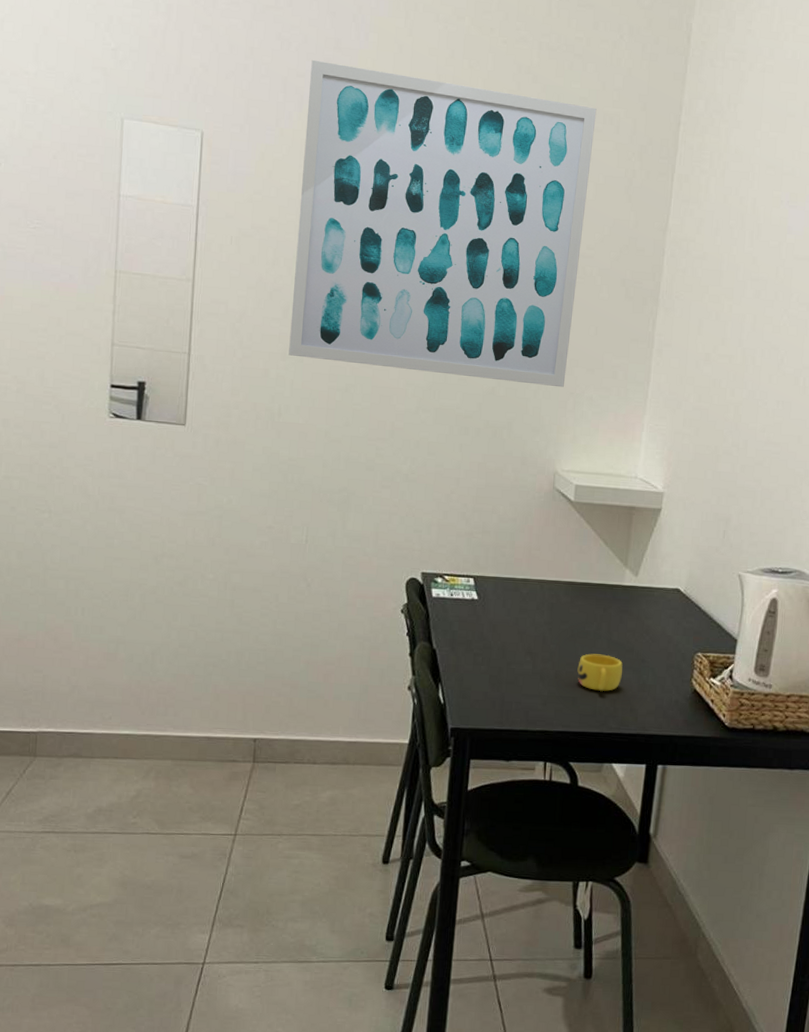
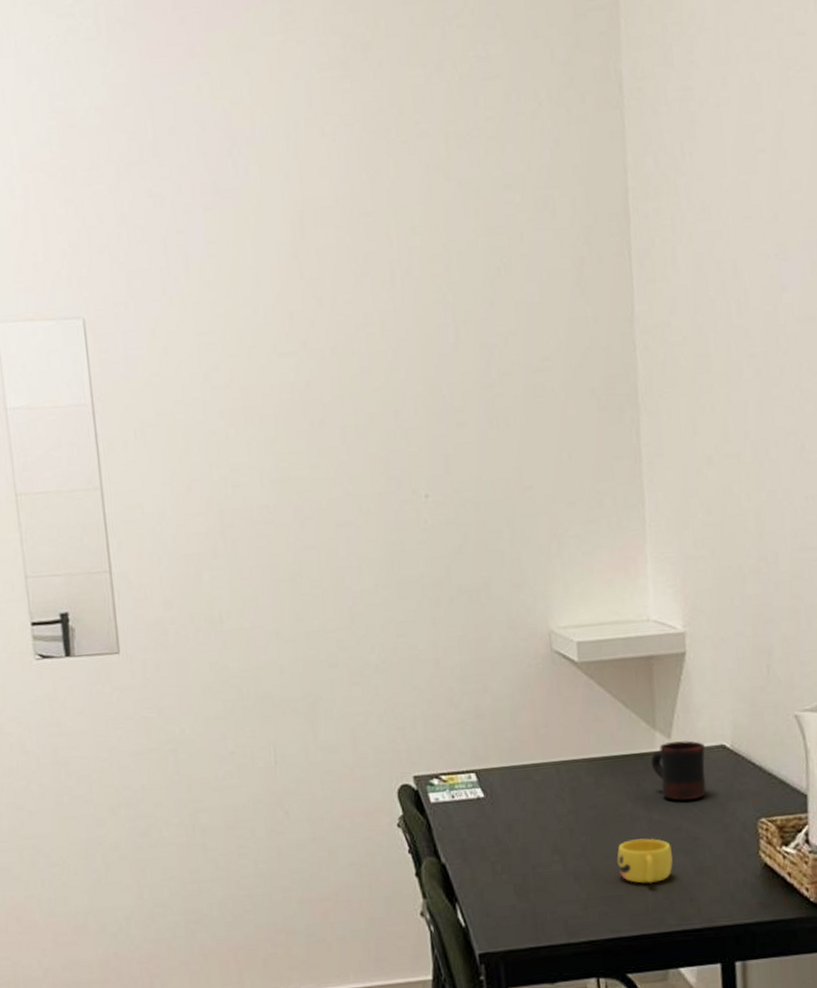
wall art: present [288,59,597,388] -> none [190,194,543,552]
mug: none [618,579,663,629] -> present [651,740,707,801]

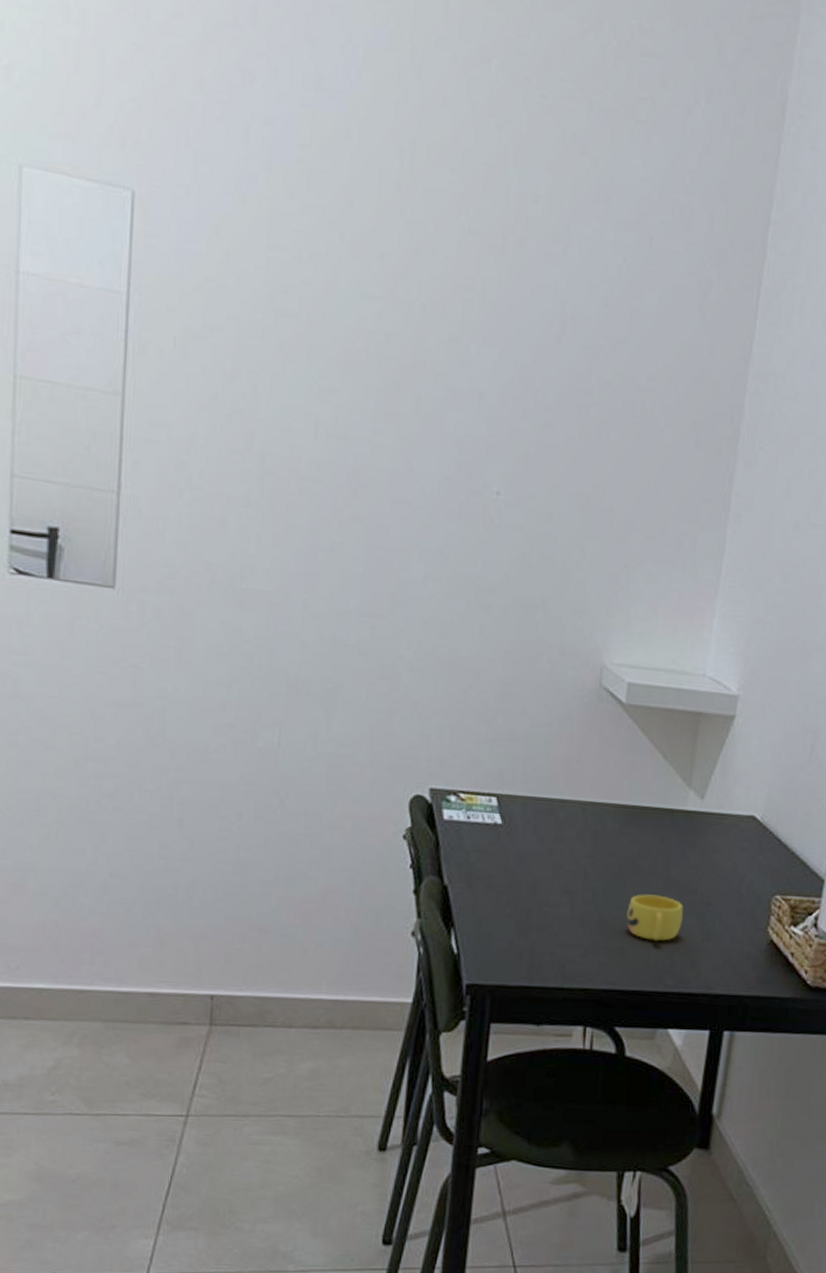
mug: present [651,740,707,801] -> none [679,803,736,865]

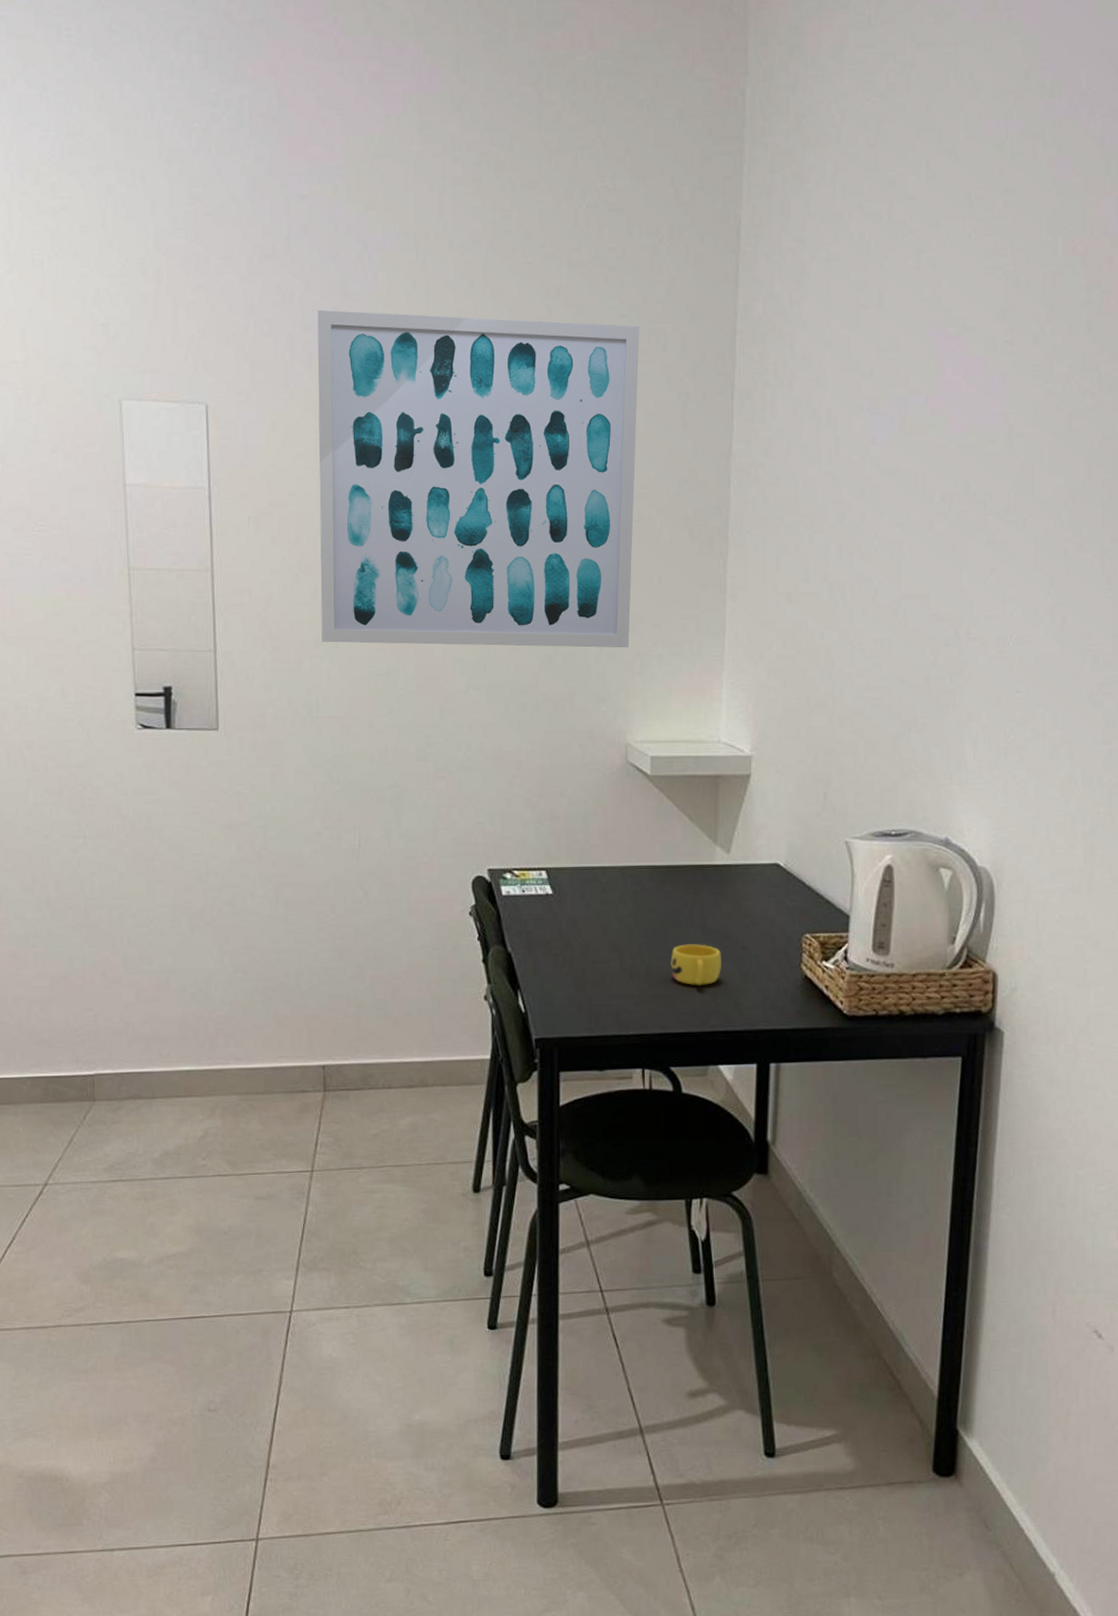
wall art: none [254,102,663,558] -> present [317,309,639,648]

